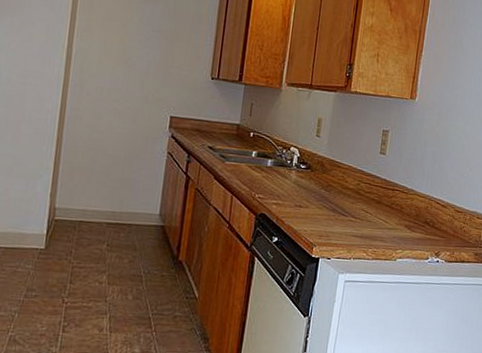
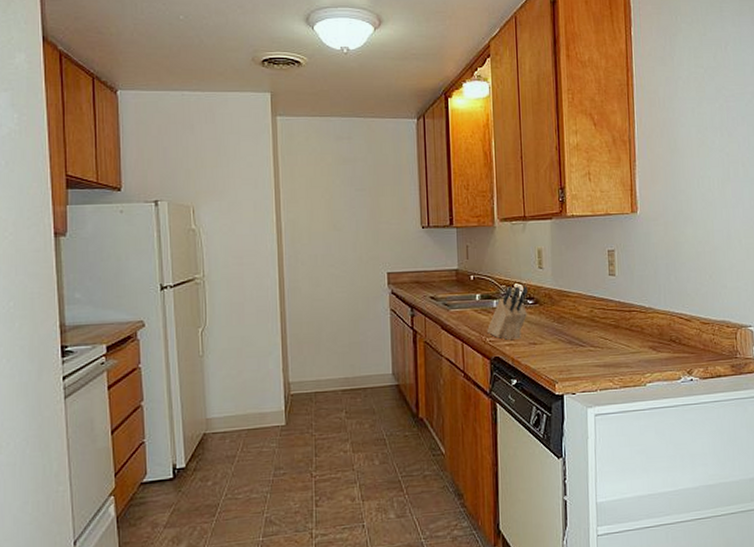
knife block: none [258,149,302,200] -> present [487,286,527,340]

